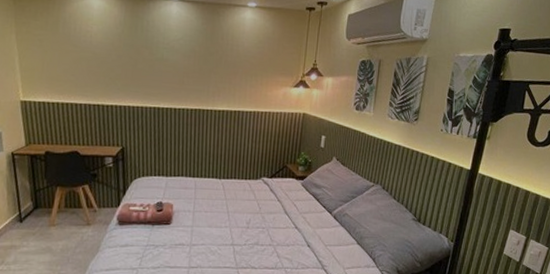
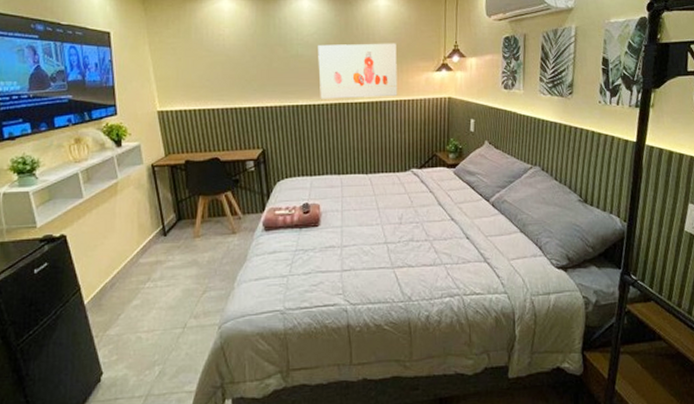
wall art: none [181,50,259,107] -> present [318,43,398,99]

